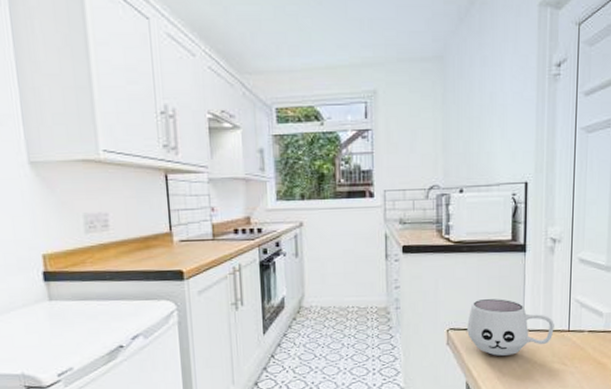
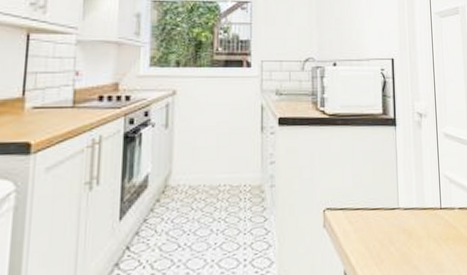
mug: present [467,299,554,356] -> none [344,175,427,239]

